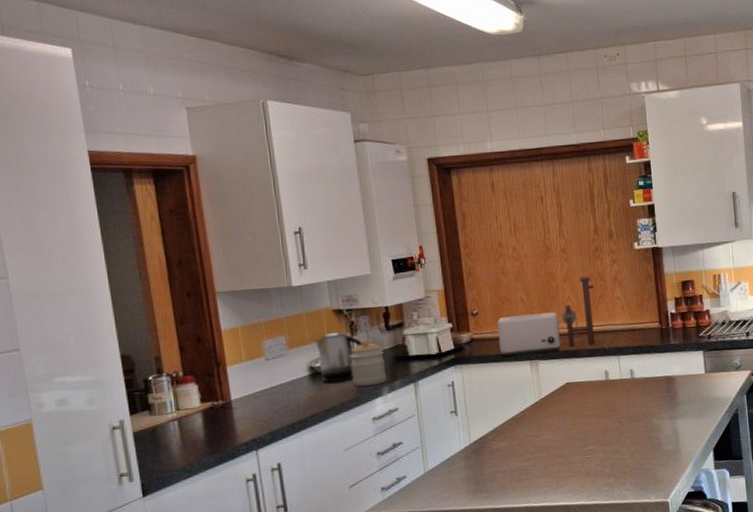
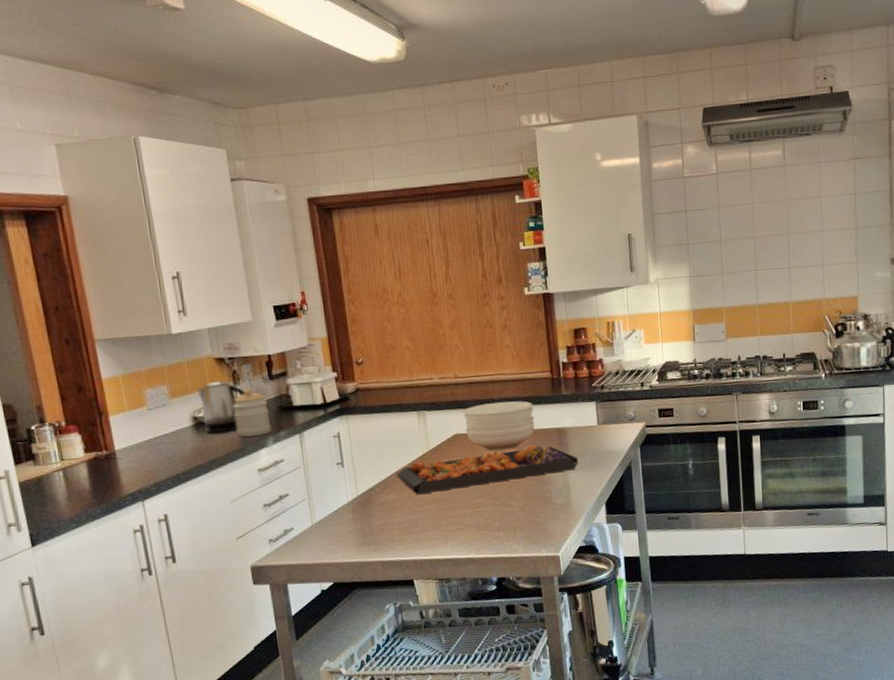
toaster: present [497,312,562,357] -> none [382,361,450,407]
food tray: none [509,392,687,443] -> present [396,444,579,495]
paper towel holder: present [562,276,595,347] -> none [449,323,484,398]
bowl: none [574,350,645,399] -> present [463,401,535,451]

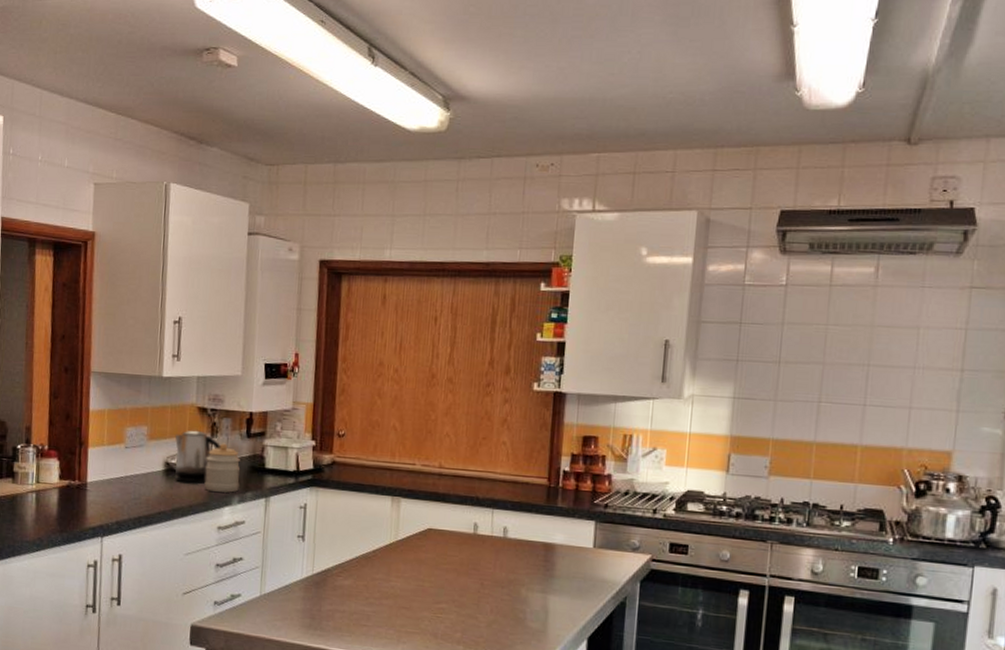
food tray: present [396,444,579,495] -> none [358,550,564,593]
bowl: present [463,401,535,451] -> none [441,501,522,556]

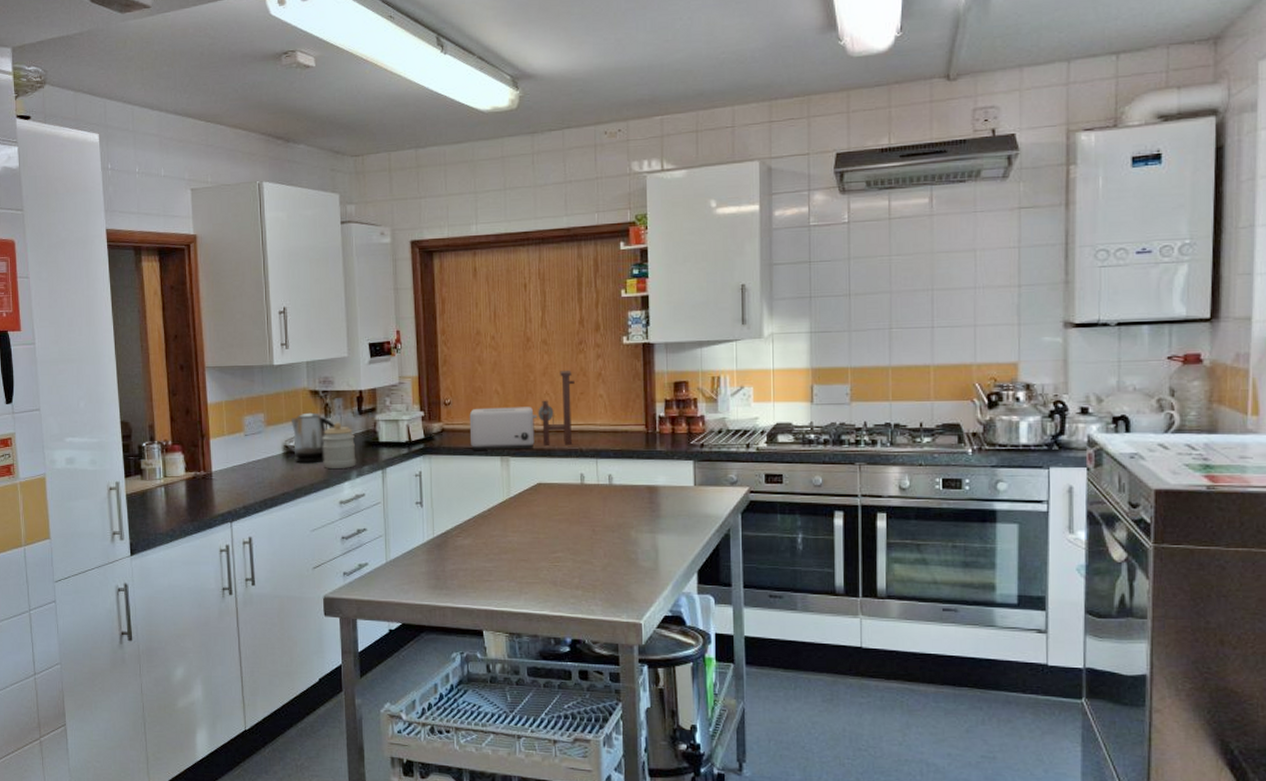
toaster: none [360,443,436,492] -> present [469,407,538,450]
paper towel holder: none [435,412,478,492] -> present [538,371,575,445]

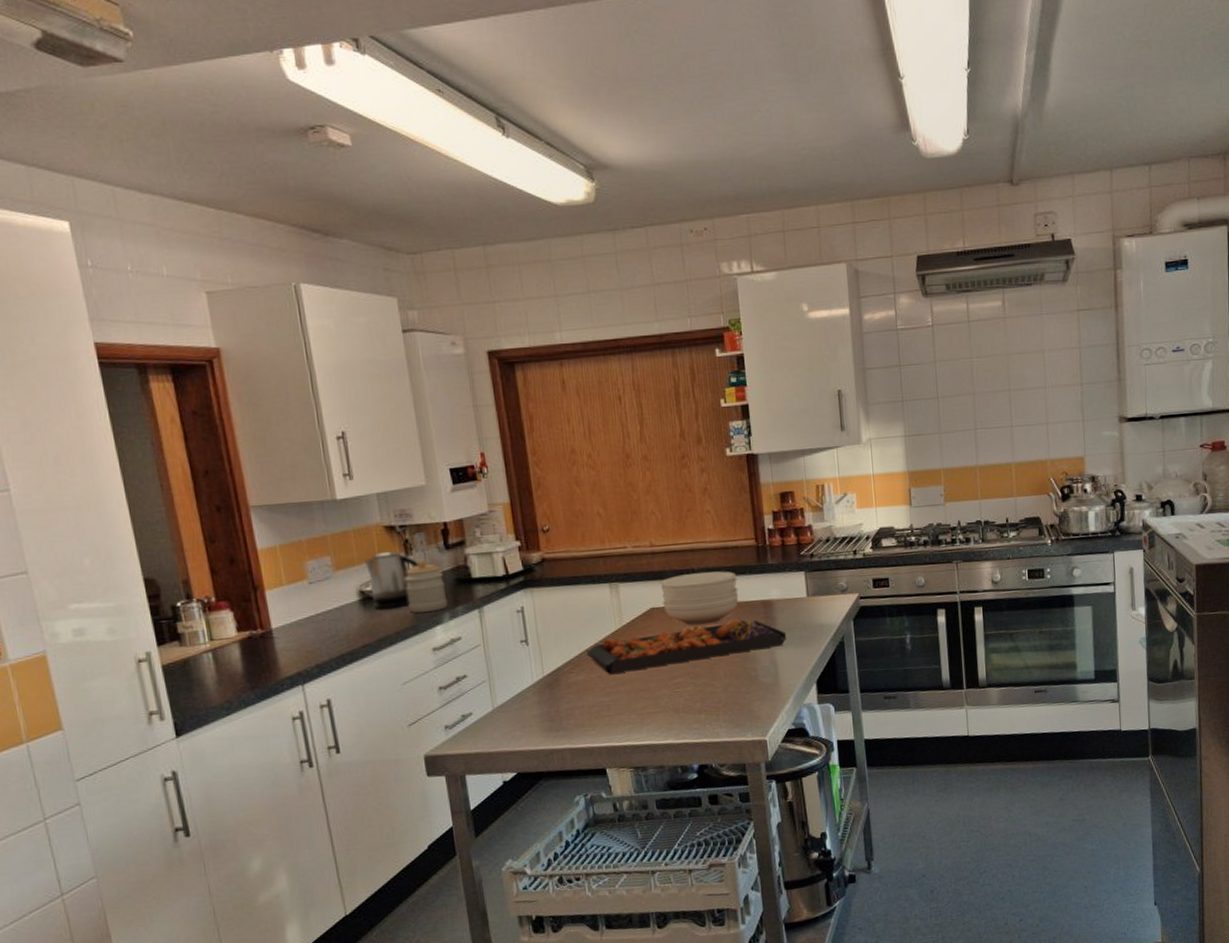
toaster: present [469,407,538,450] -> none [571,528,645,579]
food tray: none [475,501,670,543] -> present [587,618,787,675]
paper towel holder: present [538,371,575,445] -> none [644,487,683,568]
bowl: none [548,454,625,504] -> present [659,571,739,626]

